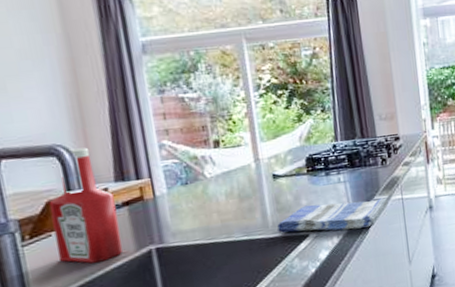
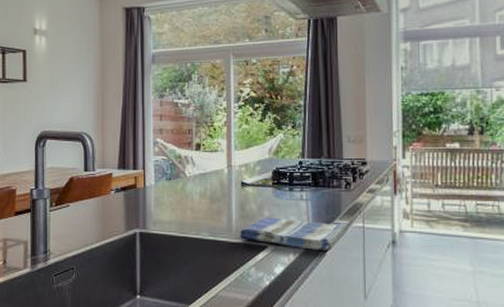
ketchup bottle: present [48,147,123,264] -> none [71,137,116,235]

